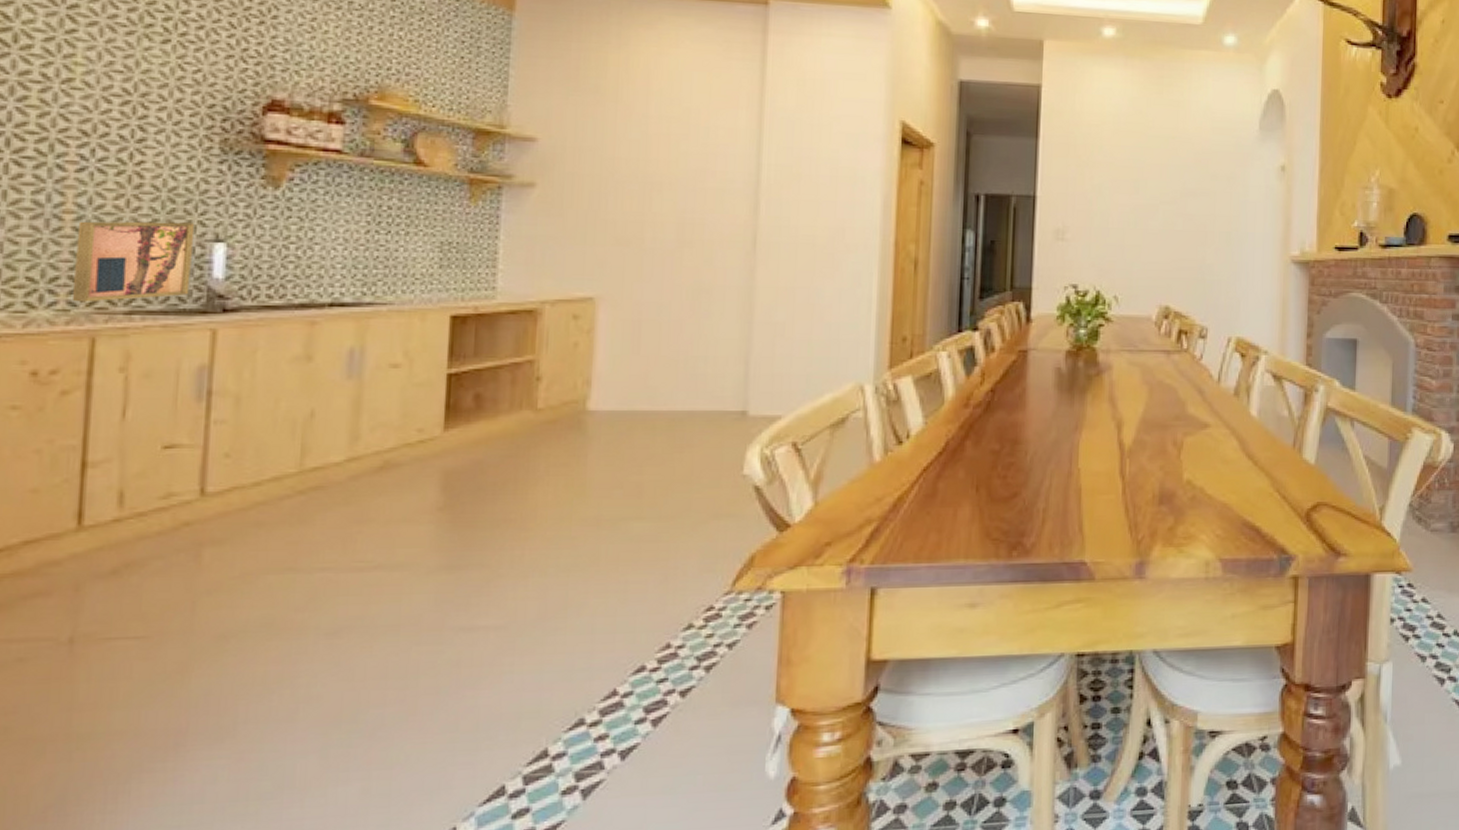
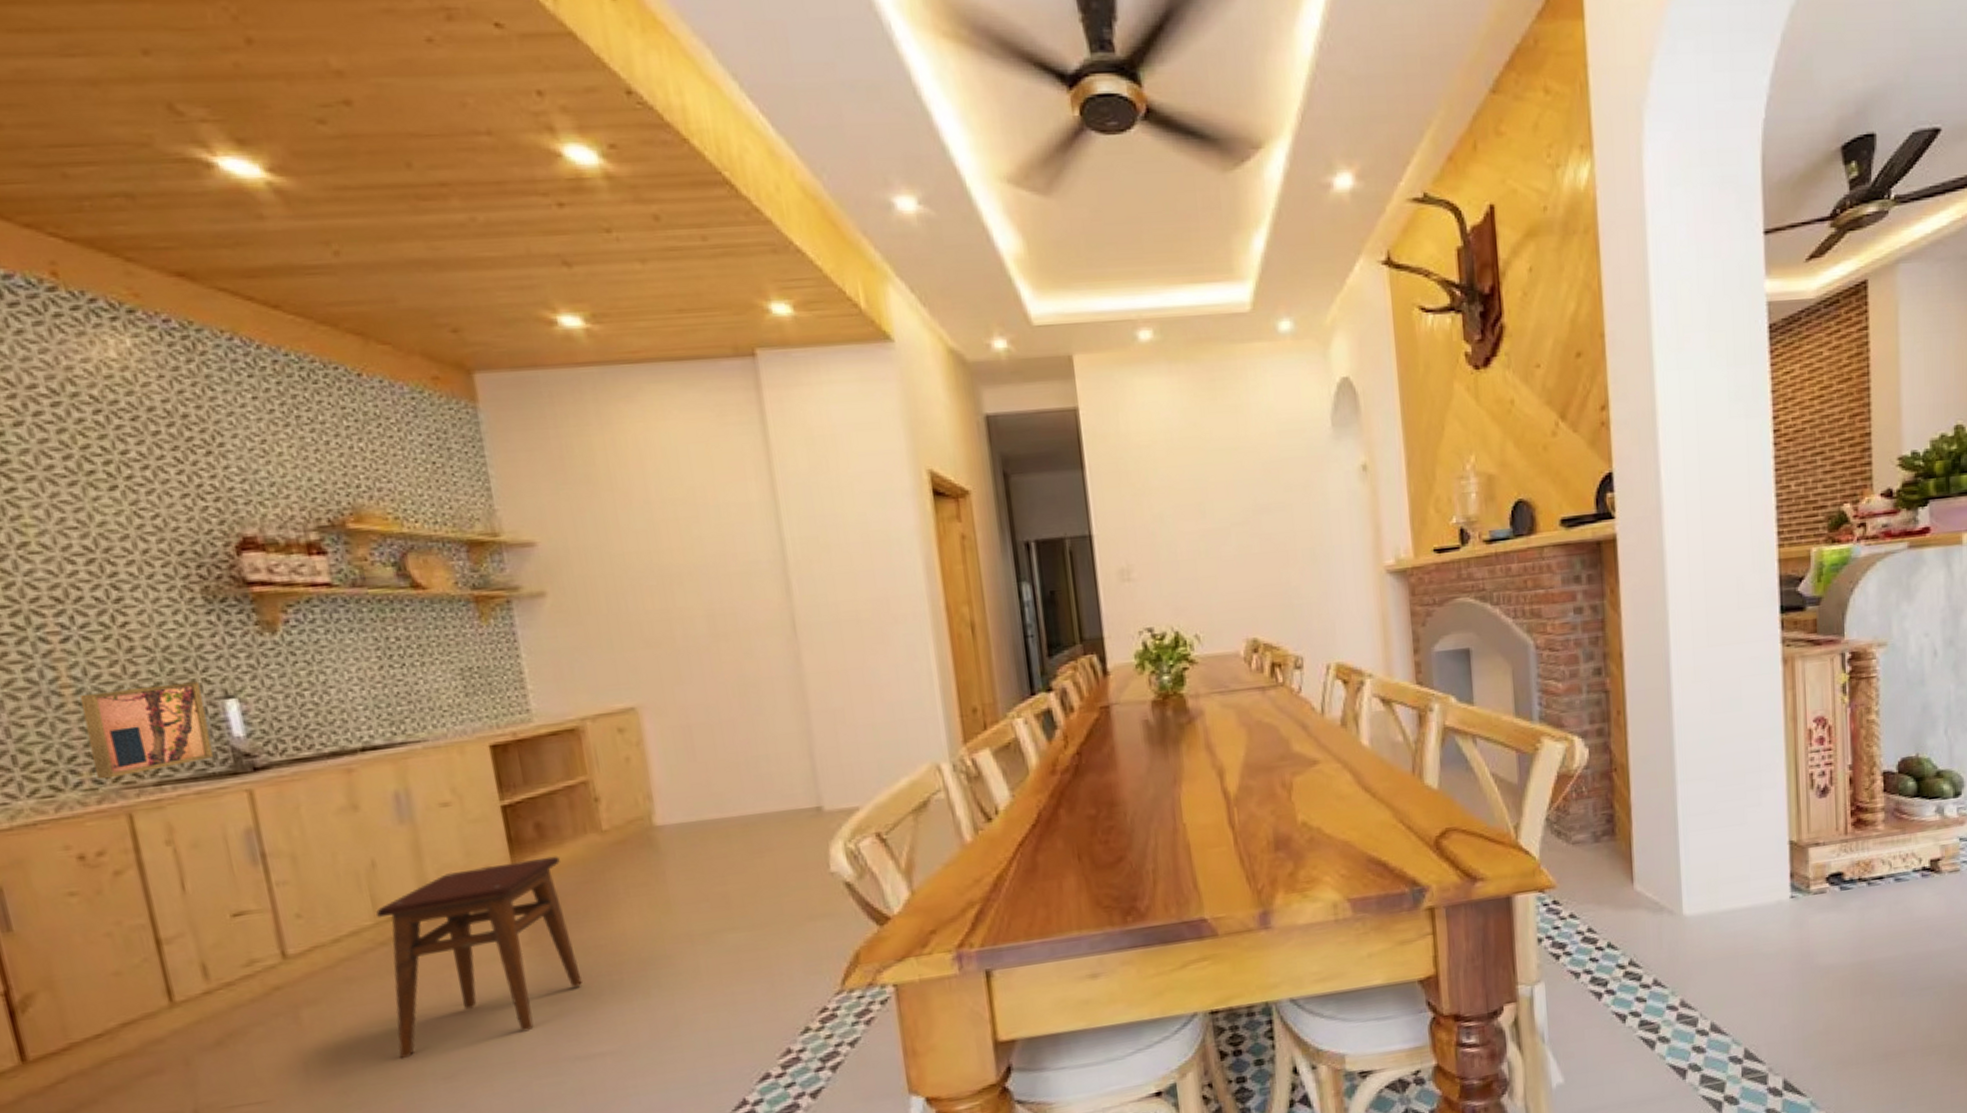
stool: none [288,427,490,610] -> present [376,856,583,1059]

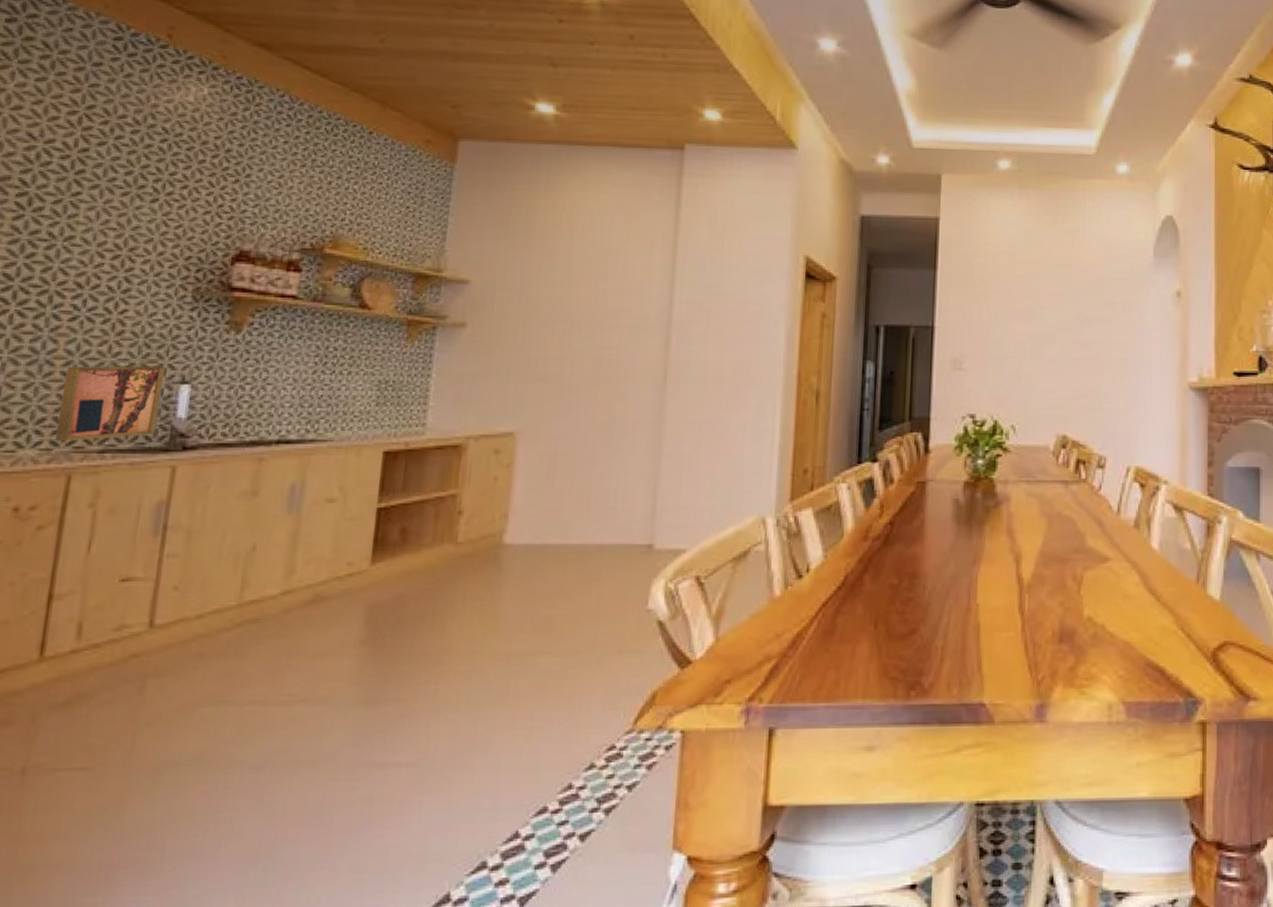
stool: present [376,856,583,1059] -> none [218,561,413,743]

